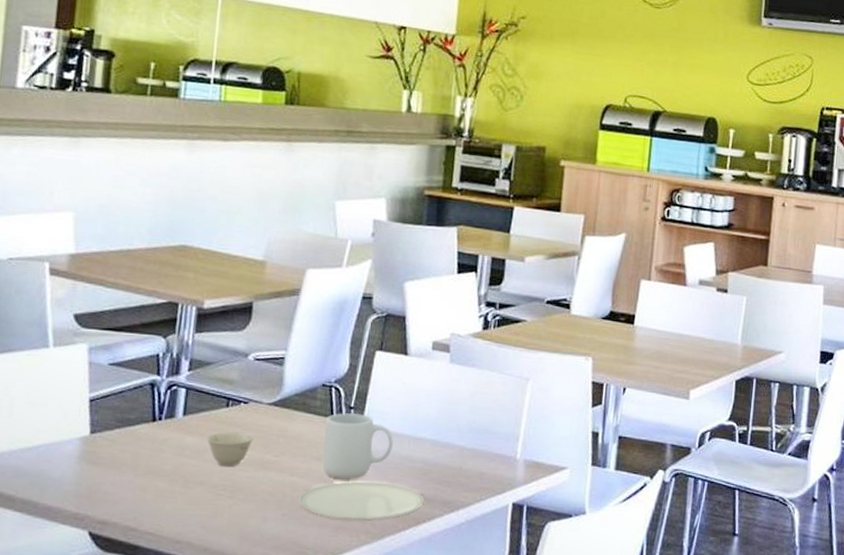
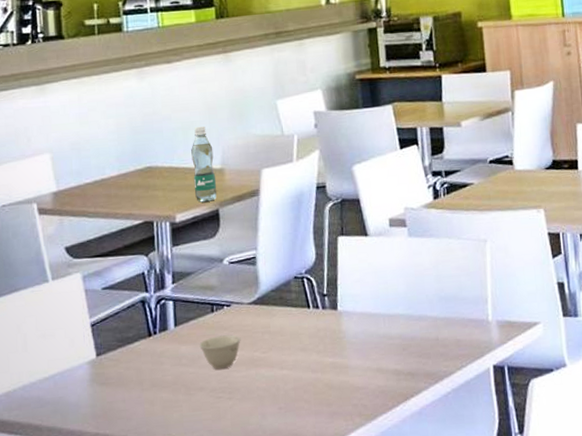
bottle: none [229,212,258,293] -> present [191,126,217,203]
plate: present [298,481,424,521] -> none [292,363,409,407]
mug: present [322,413,394,479] -> none [303,300,370,366]

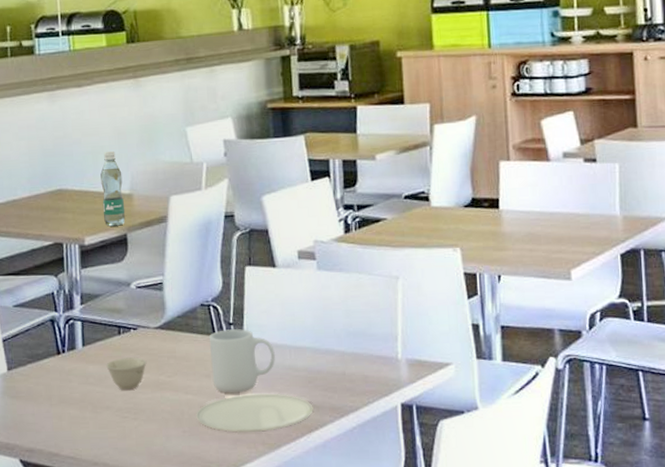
plate: none [292,363,409,407] -> present [196,393,313,434]
mug: none [303,300,370,366] -> present [209,329,276,393]

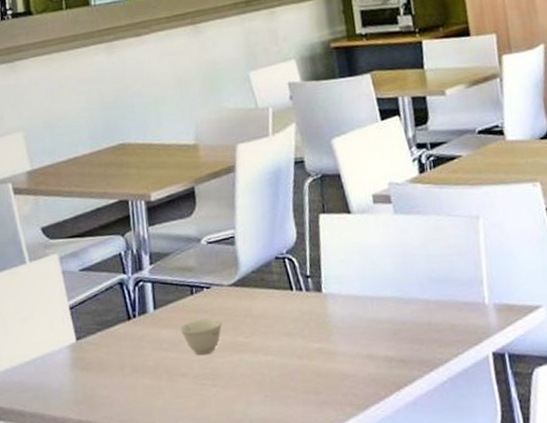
bottle: present [100,151,126,227] -> none [163,100,192,180]
plate: present [196,393,313,434] -> none [277,349,401,395]
mug: present [209,329,276,393] -> none [285,281,358,352]

